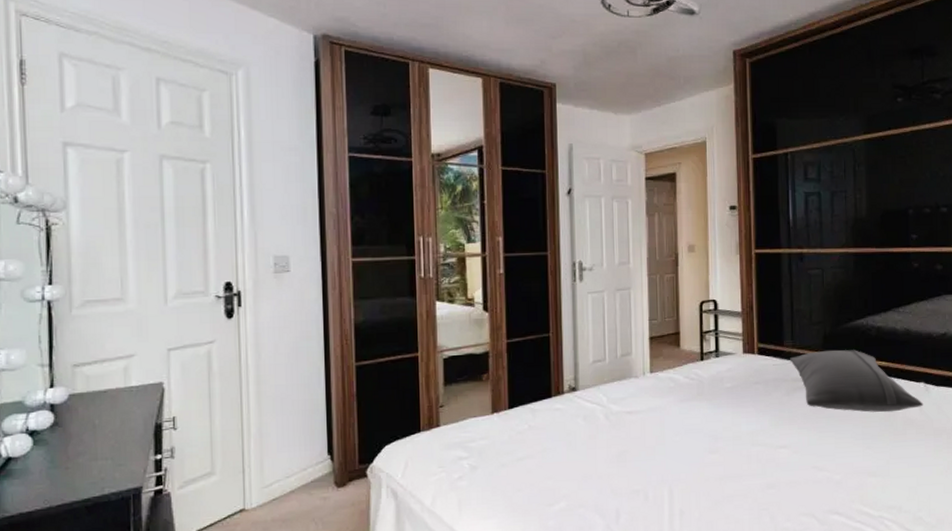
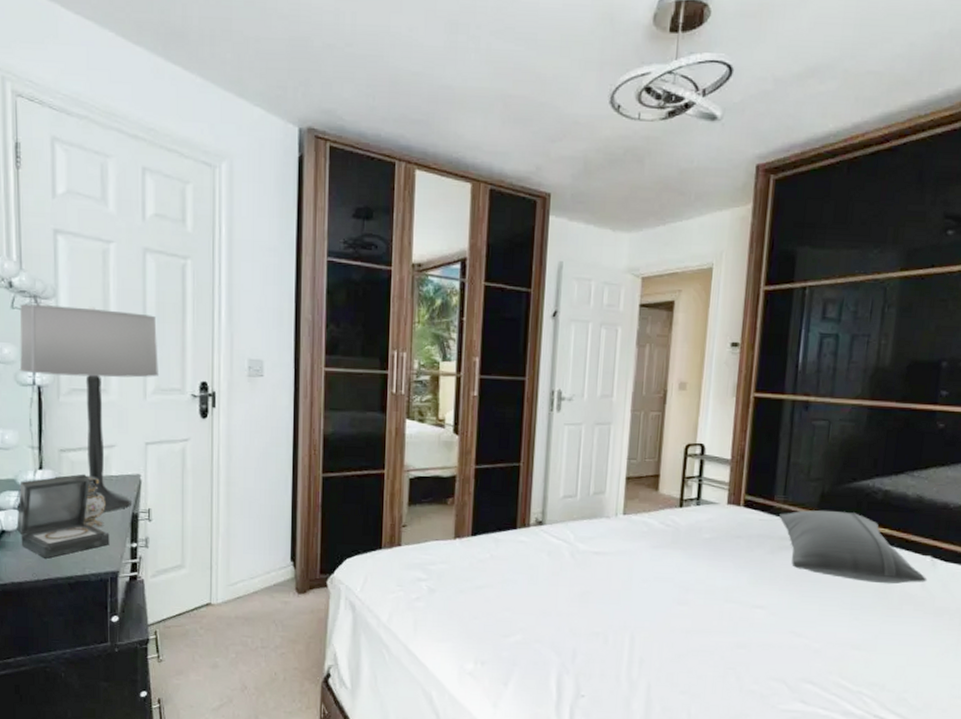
jewelry box: none [25,387,131,483] -> present [16,474,110,559]
table lamp: none [26,216,180,426] -> present [19,304,158,512]
perfume bottle: none [101,390,126,443] -> present [84,477,105,527]

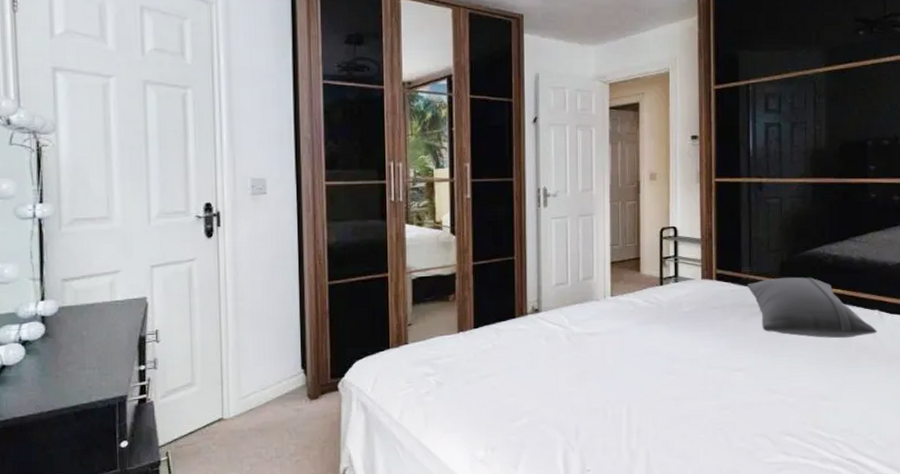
jewelry box: present [16,474,110,559] -> none [18,301,117,390]
table lamp: present [19,304,158,512] -> none [18,138,162,338]
perfume bottle: present [84,477,105,527] -> none [89,303,112,353]

